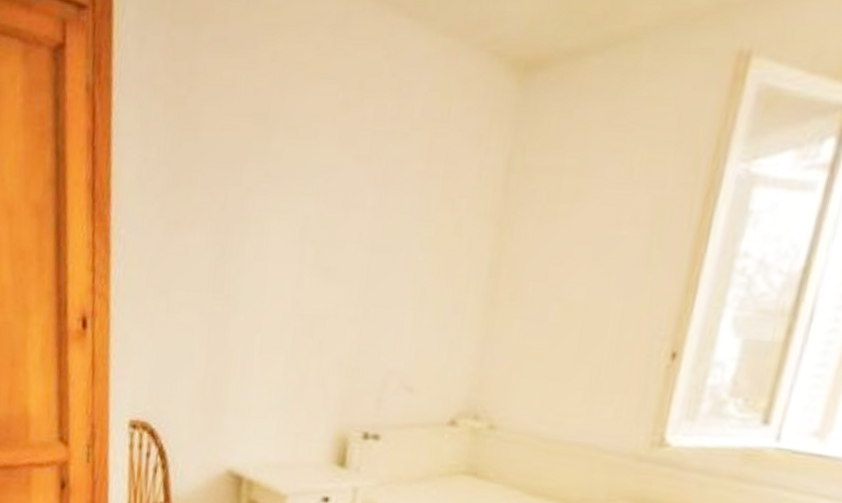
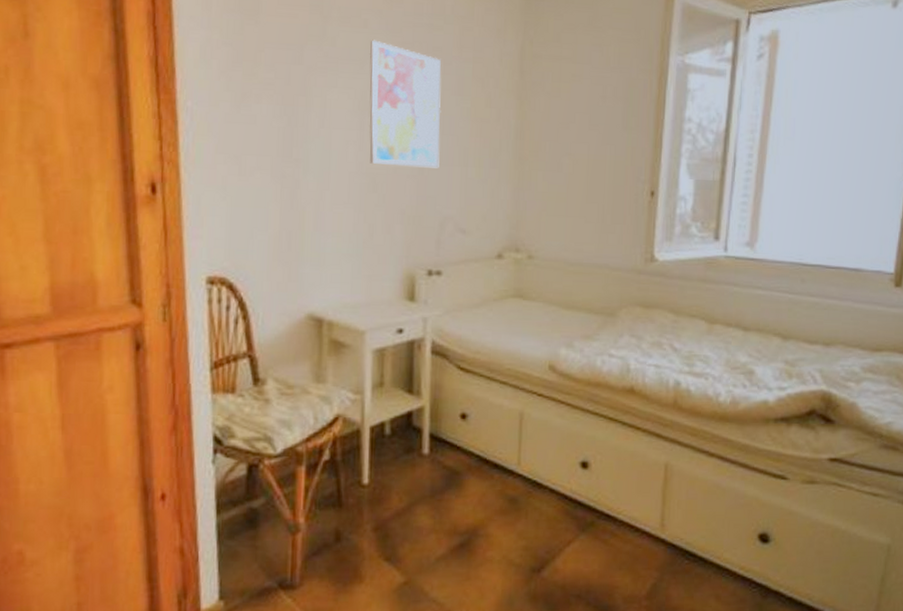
wall art: none [307,153,402,312] -> present [369,40,441,168]

